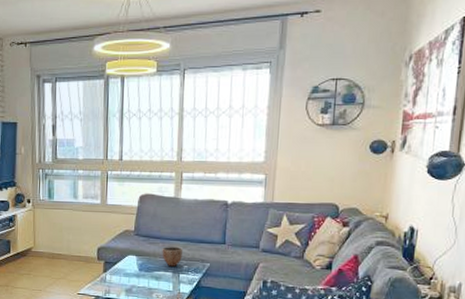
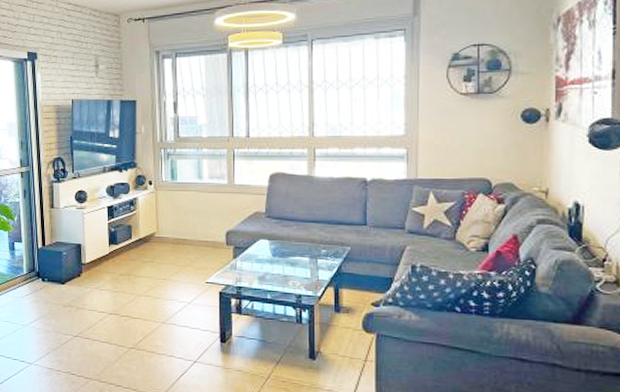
decorative bowl: present [162,247,182,267] -> none [297,229,319,251]

